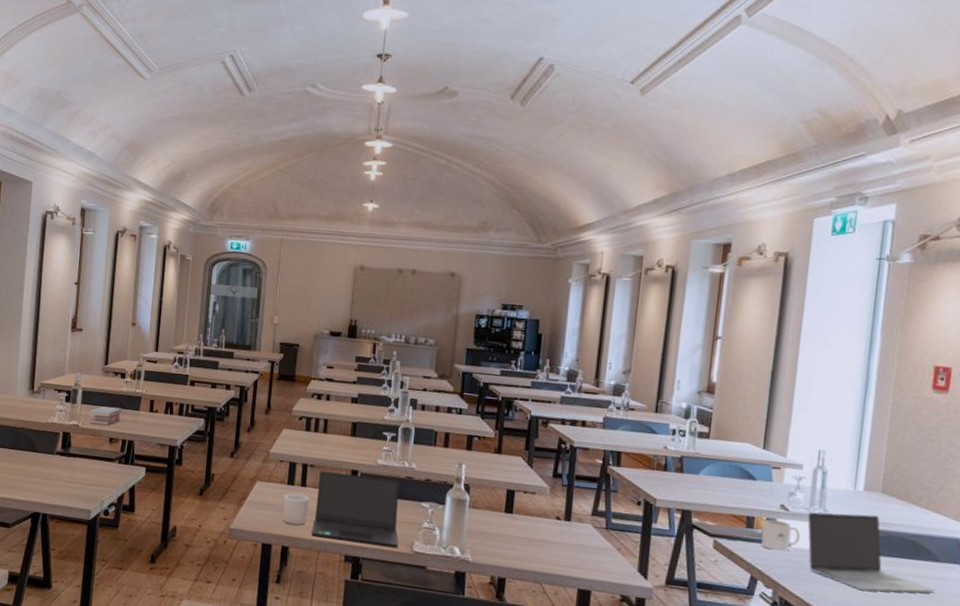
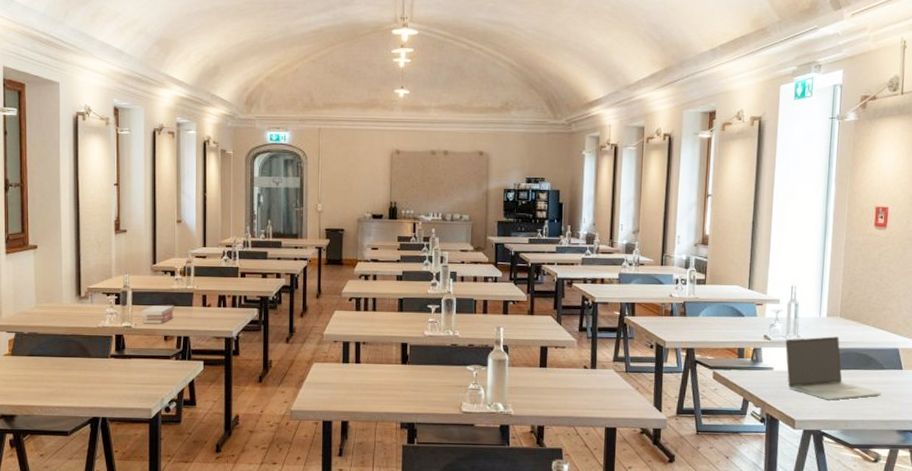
mug: present [282,493,310,526] -> none [339,370,364,400]
laptop: present [311,470,400,548] -> none [368,347,449,410]
mug: present [760,518,800,552] -> none [750,348,780,375]

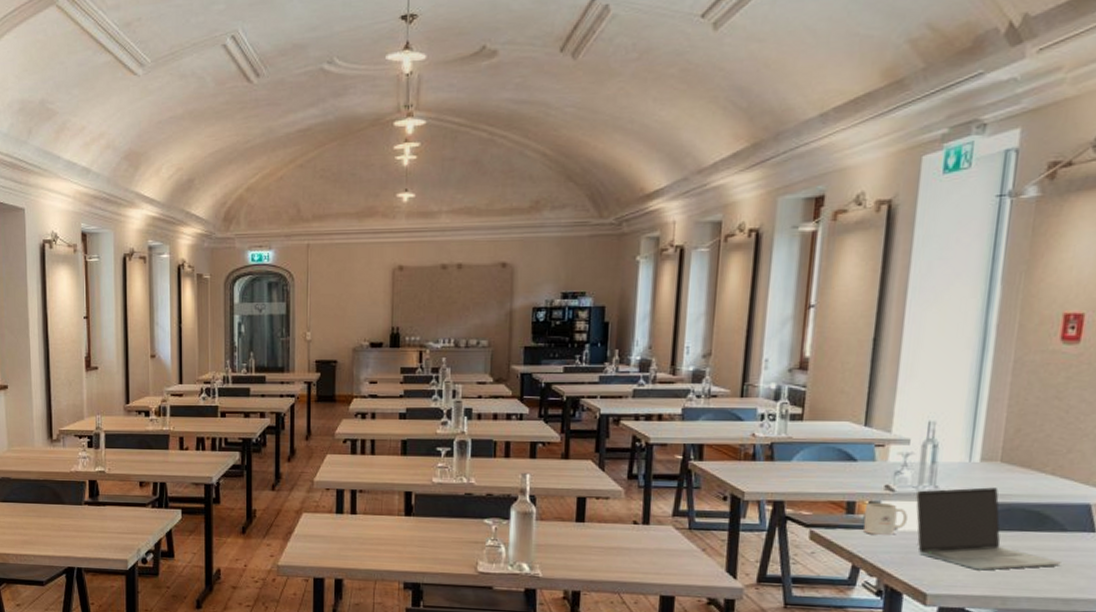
books: present [140,305,175,324] -> none [113,448,150,469]
mug: none [750,348,780,375] -> present [863,502,907,536]

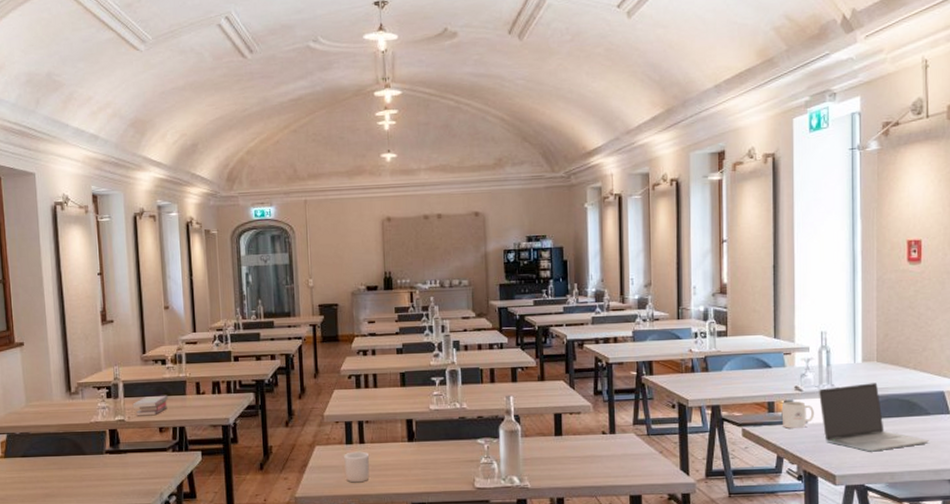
books: none [113,448,150,469] -> present [132,395,168,416]
mug: none [333,522,361,556] -> present [344,451,370,483]

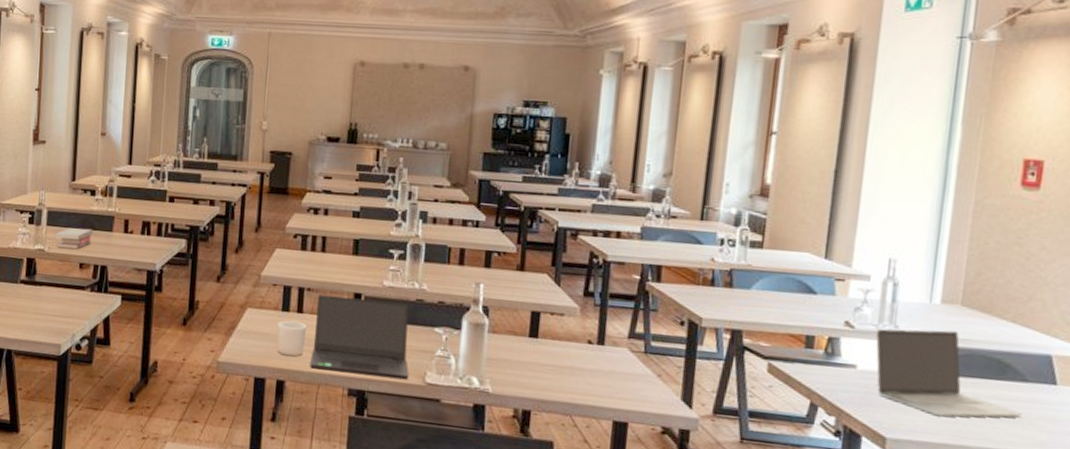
laptop: none [376,422,461,491] -> present [310,294,409,379]
mug: present [781,401,814,429] -> none [822,337,867,375]

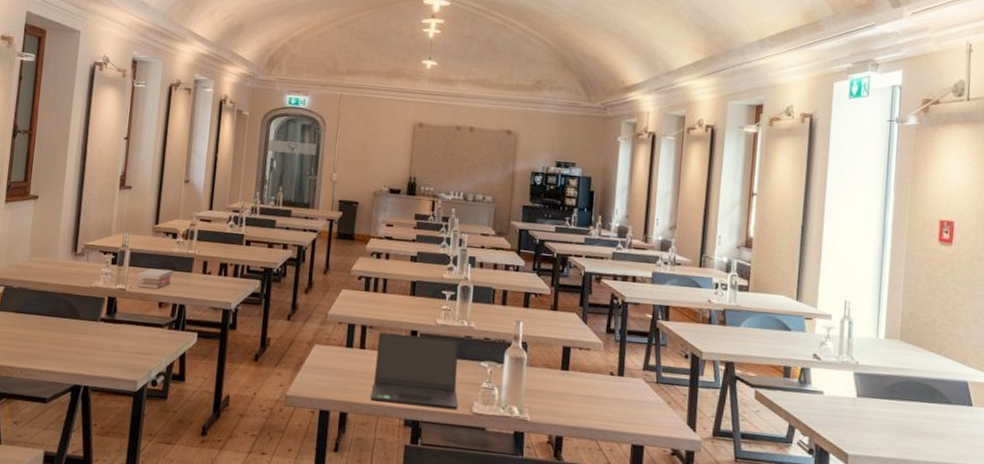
mug: present [276,320,307,357] -> none [340,356,369,390]
laptop: present [875,329,1022,418] -> none [837,360,949,435]

